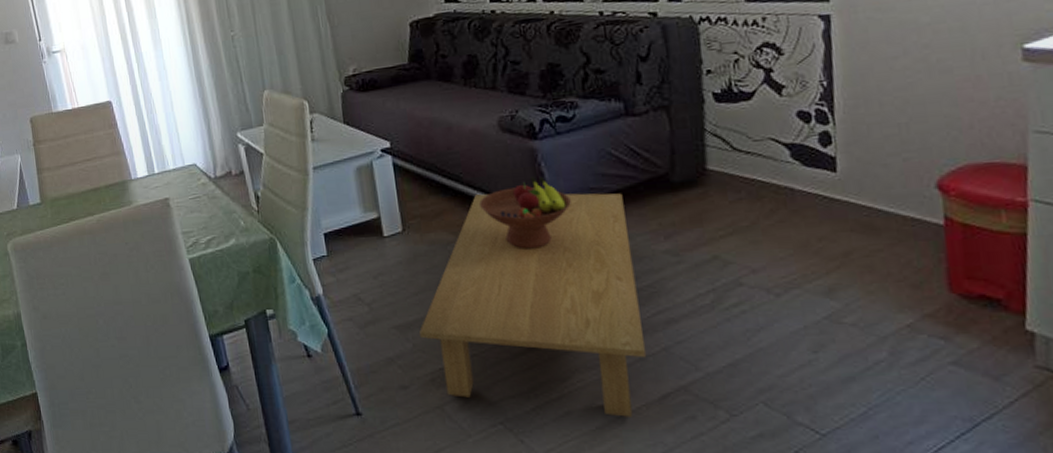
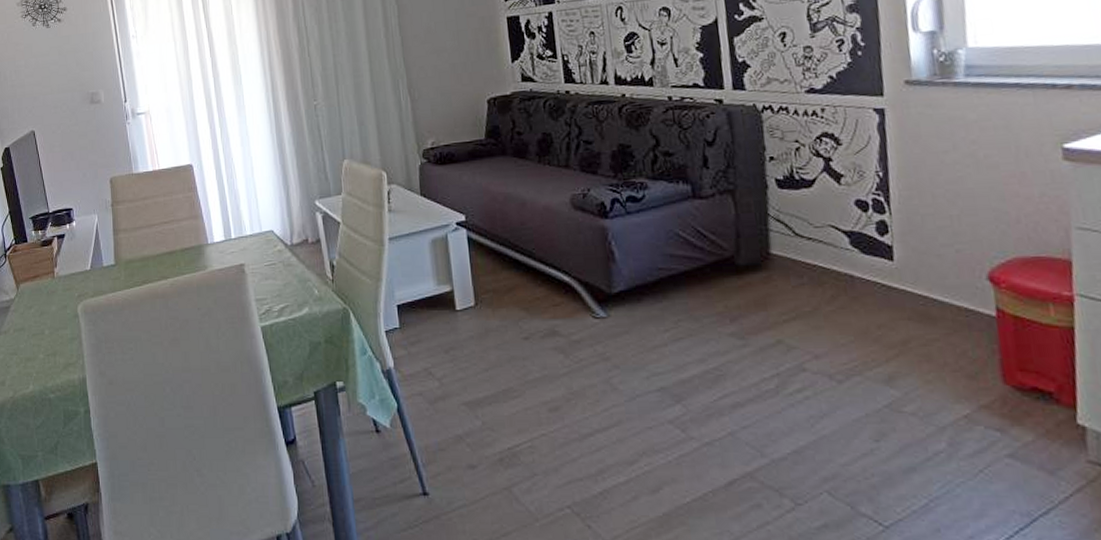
coffee table: present [419,193,647,417] -> none [489,271,713,504]
fruit bowl: present [479,176,571,249] -> none [551,255,640,328]

